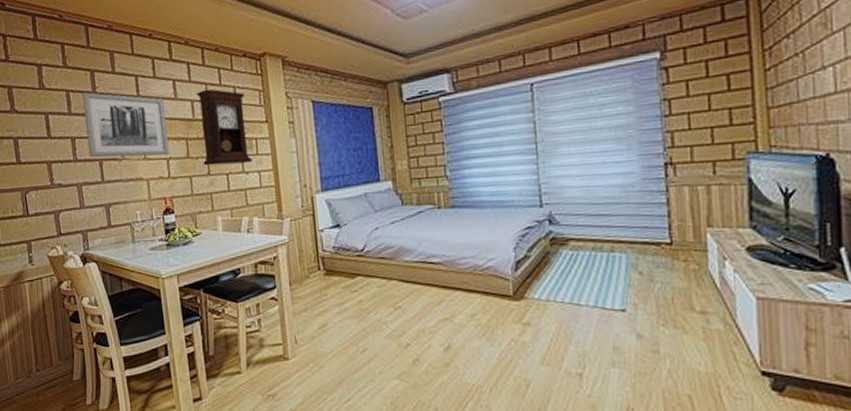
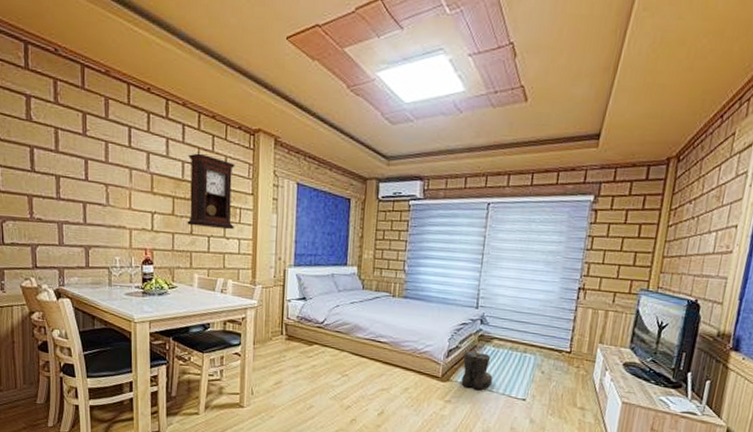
wall art: present [82,92,169,158] -> none [72,132,155,209]
boots: none [535,258,577,305] -> present [461,350,493,390]

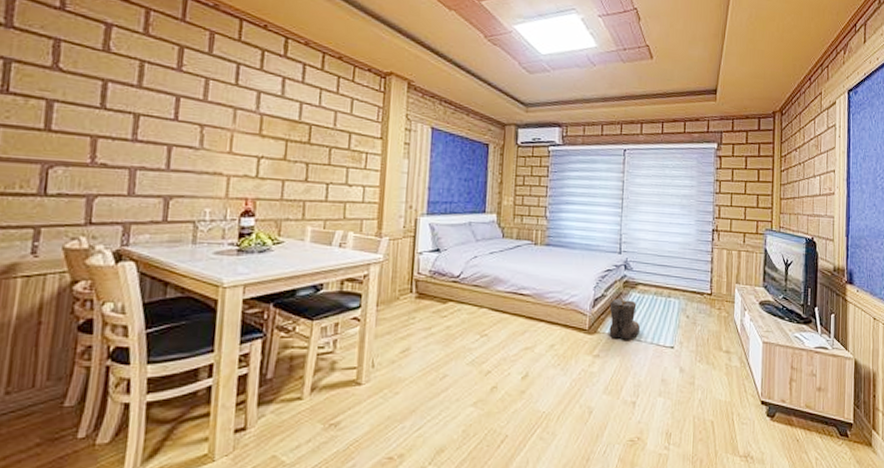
pendulum clock: present [187,153,235,230] -> none [301,94,363,176]

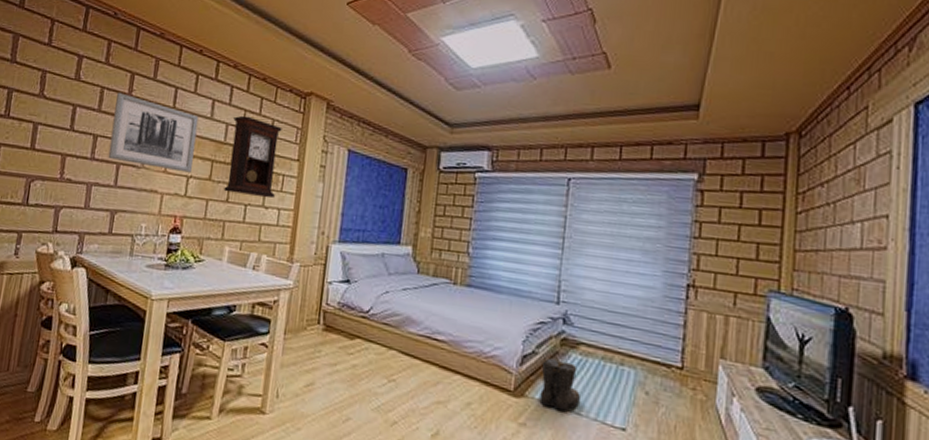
wall art: none [155,67,268,153] -> present [108,92,199,173]
pendulum clock: none [301,94,363,176] -> present [224,115,282,199]

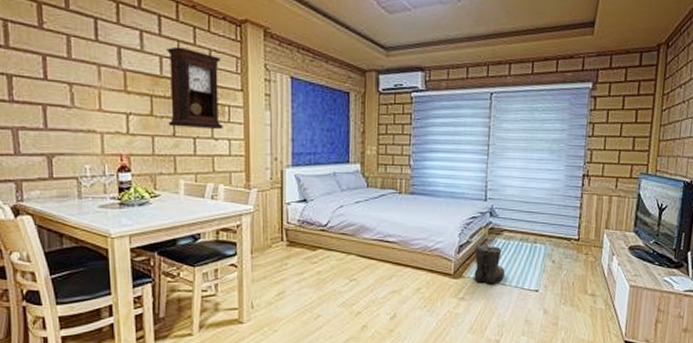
wall art: present [108,92,199,173] -> none [25,25,130,110]

